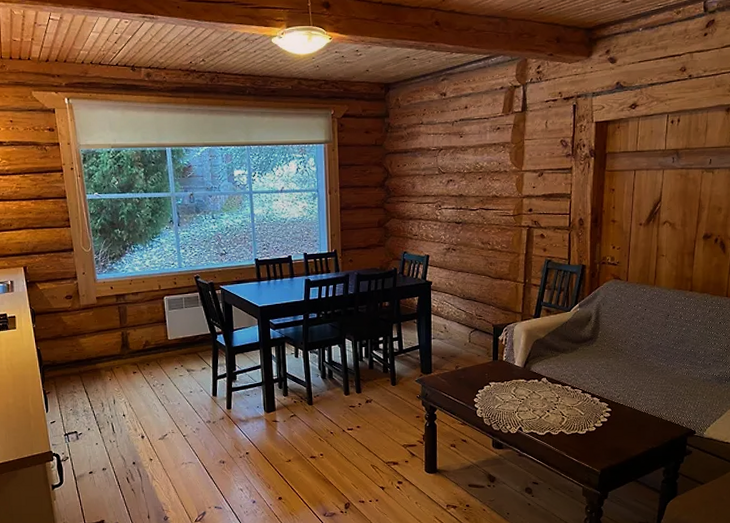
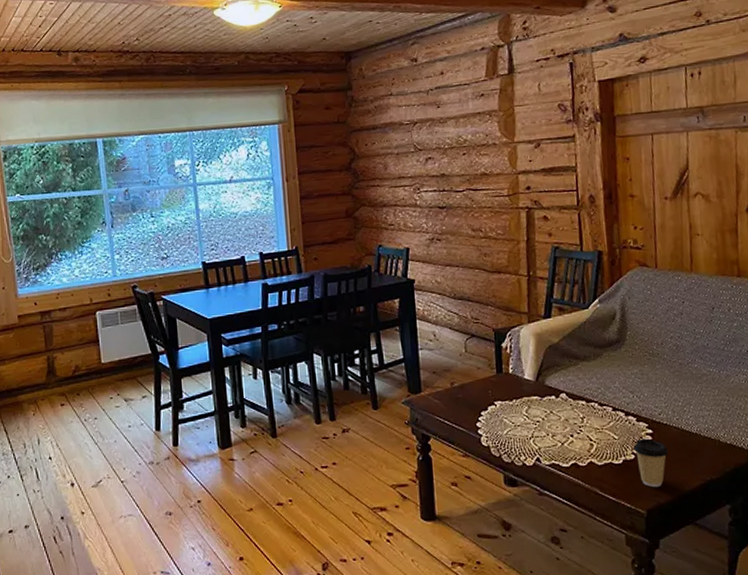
coffee cup: none [595,415,622,453] -> present [633,438,669,488]

